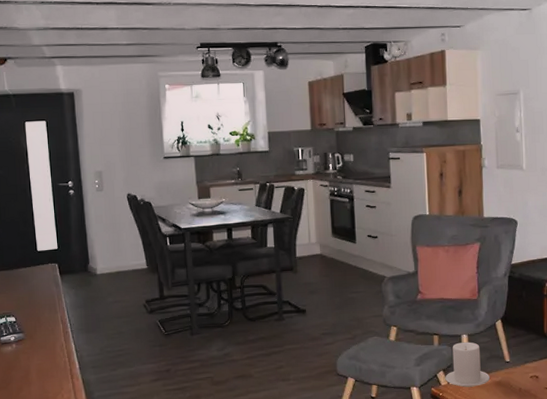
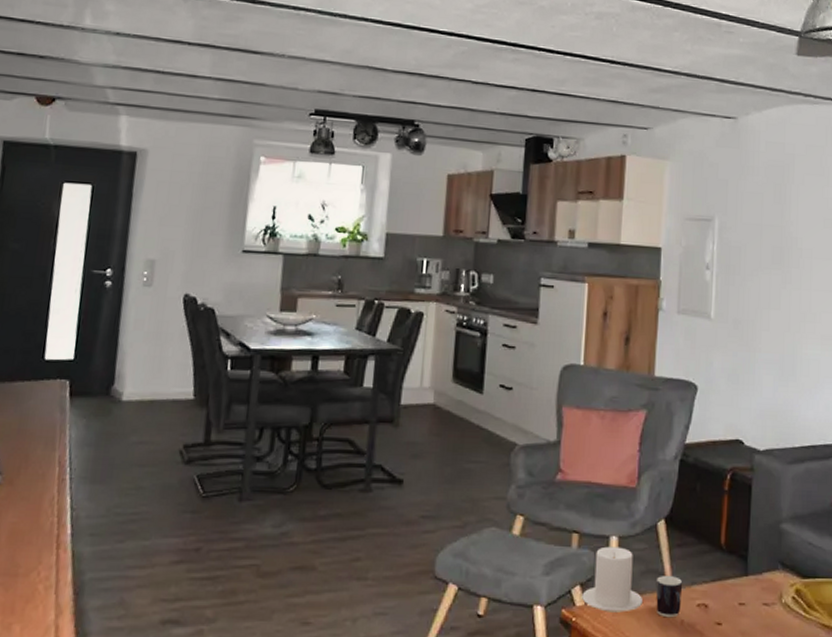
mug: none [498,358,519,388] -> present [655,575,683,618]

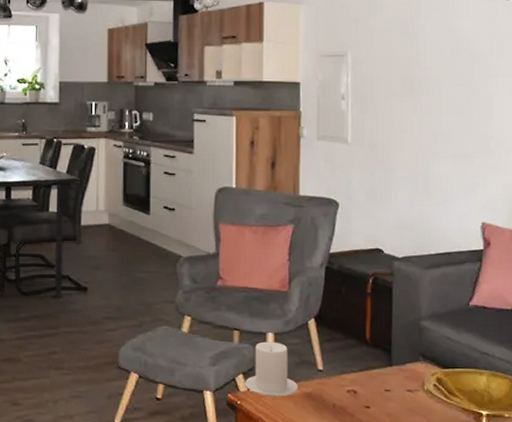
mug: present [655,575,683,618] -> none [309,365,334,402]

